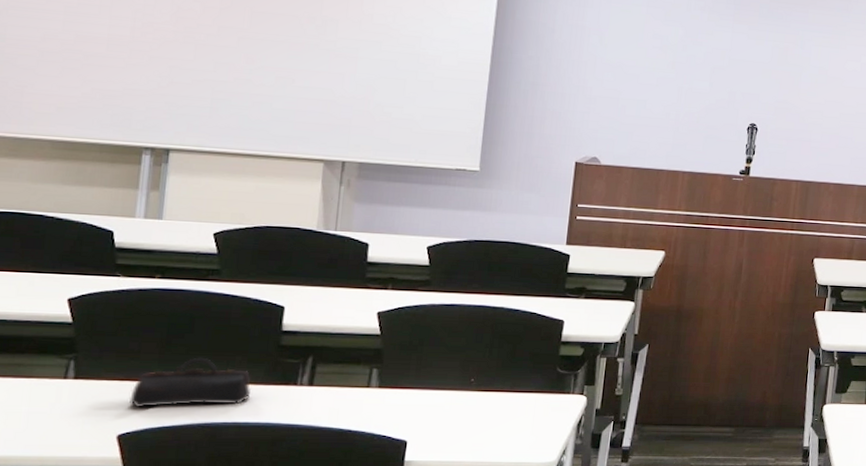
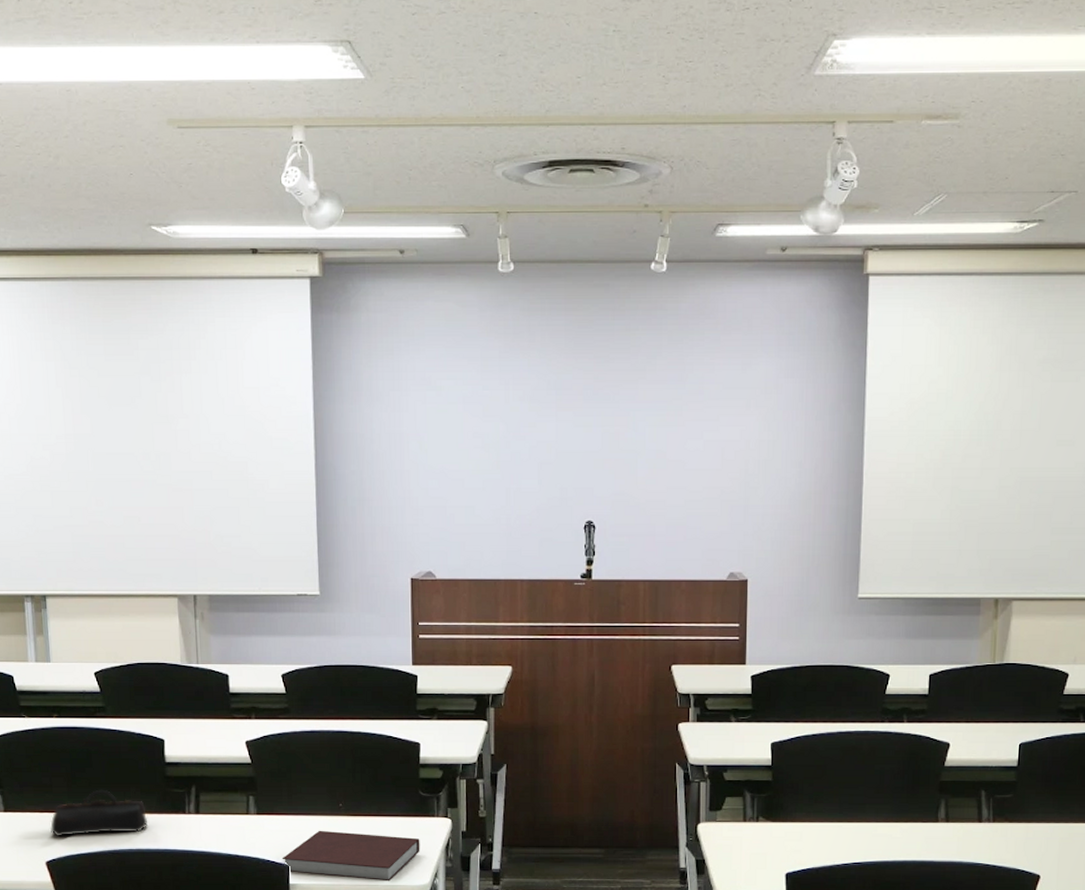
notebook: none [399,405,552,459] -> present [281,830,420,882]

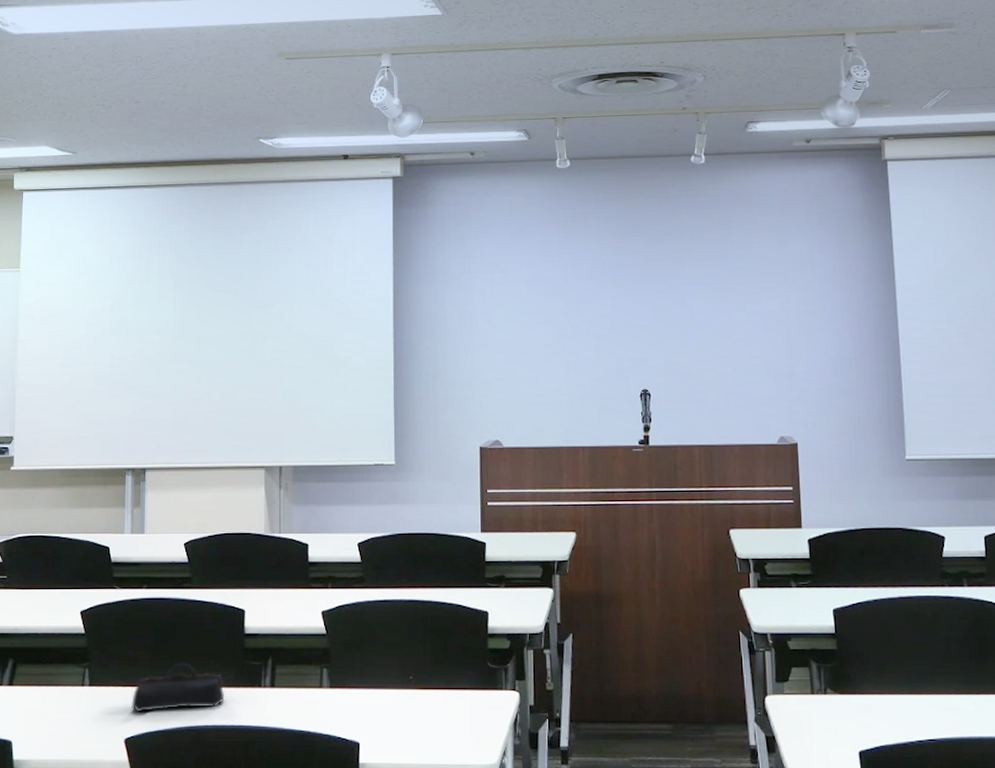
notebook: present [281,830,420,882] -> none [352,704,489,761]

